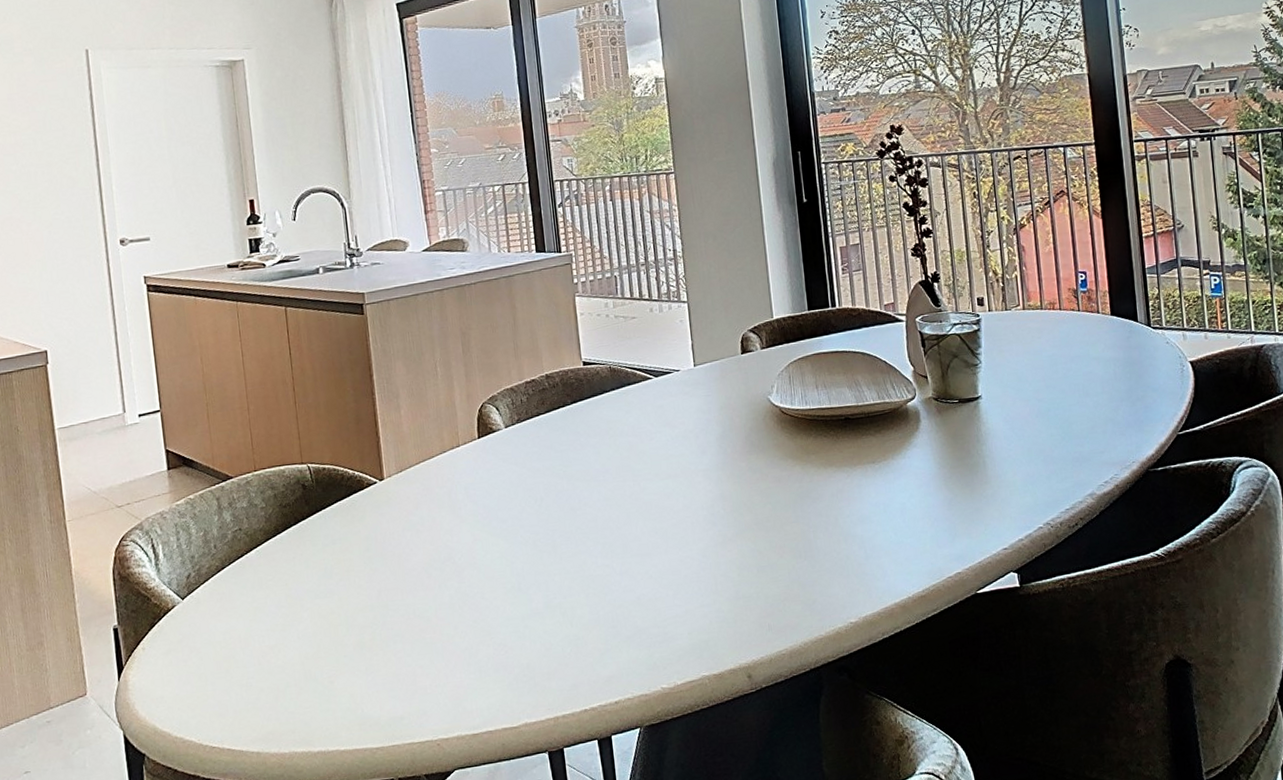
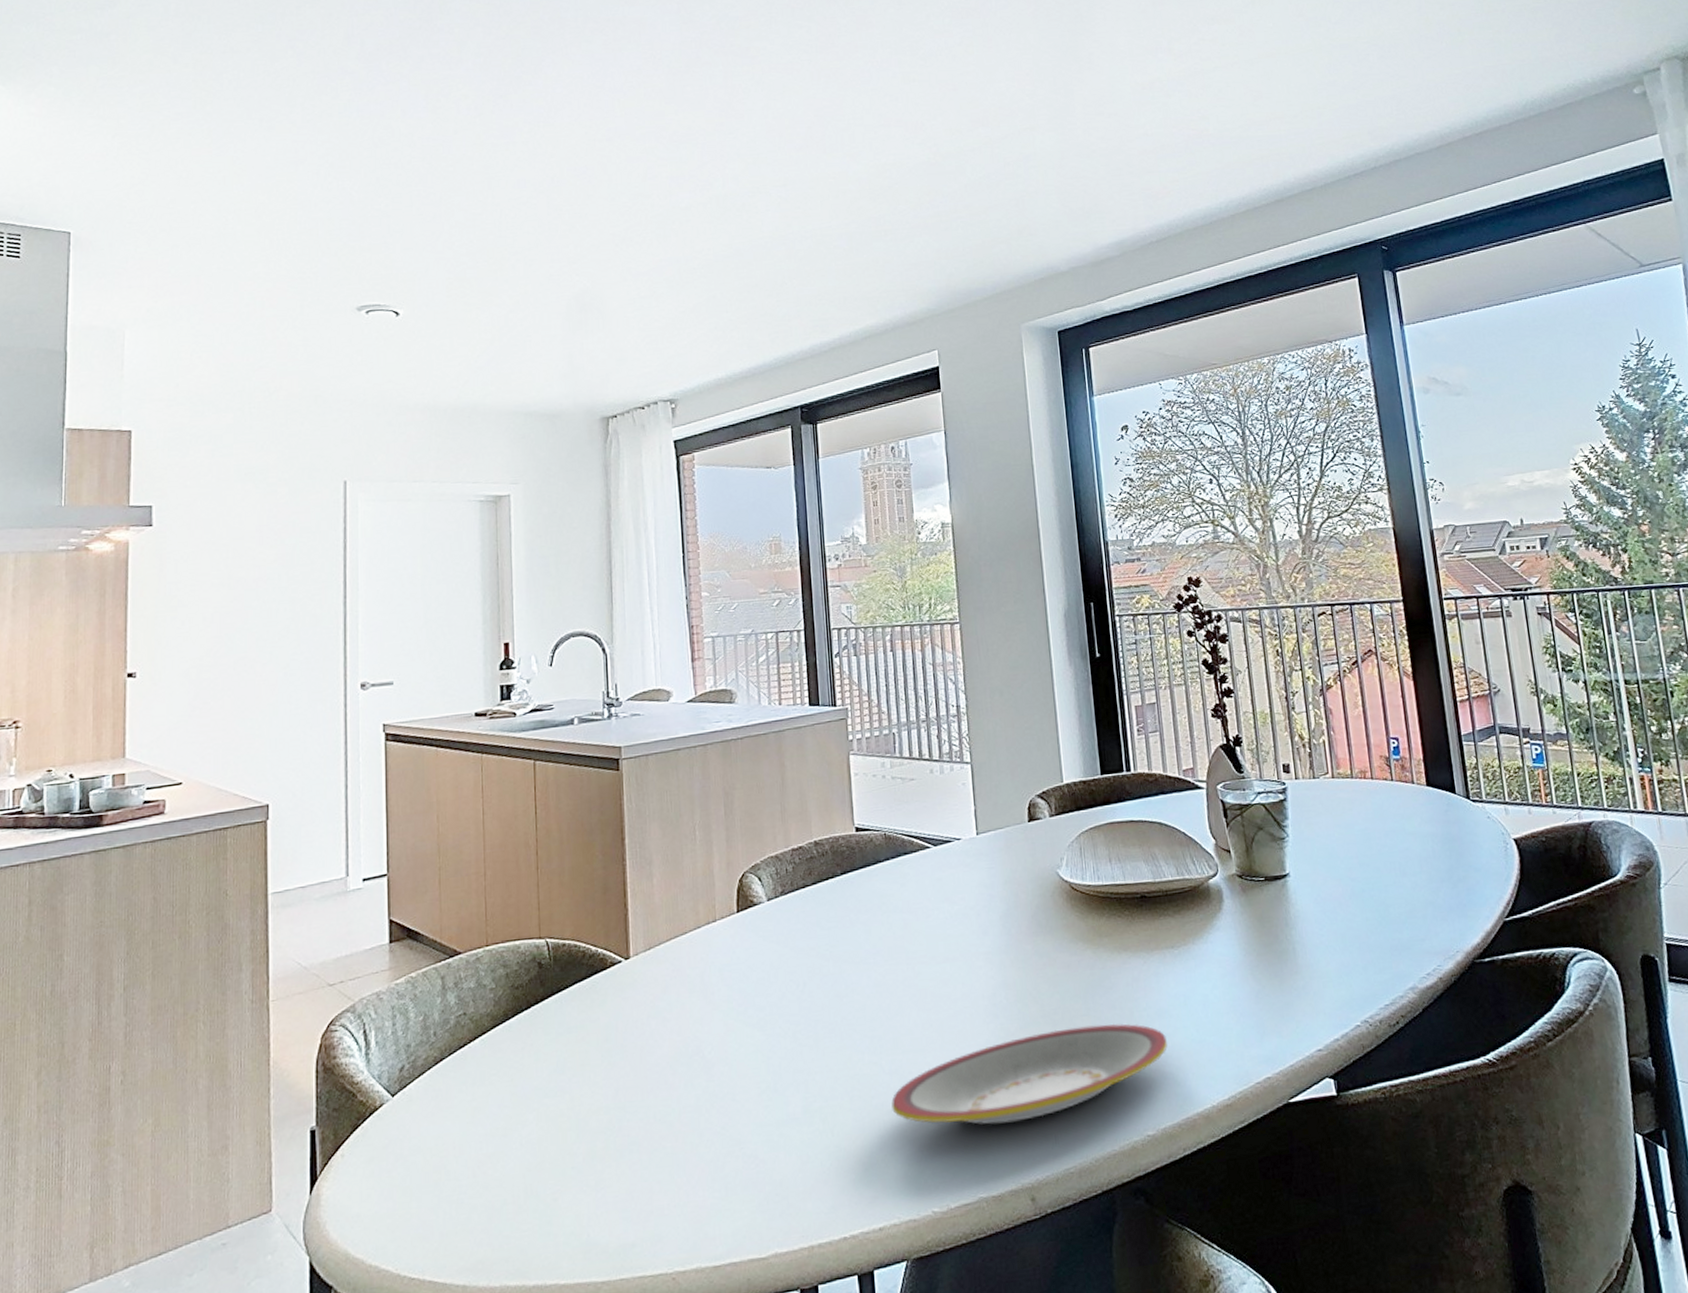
plate: none [623,528,869,616] -> present [891,1023,1167,1125]

